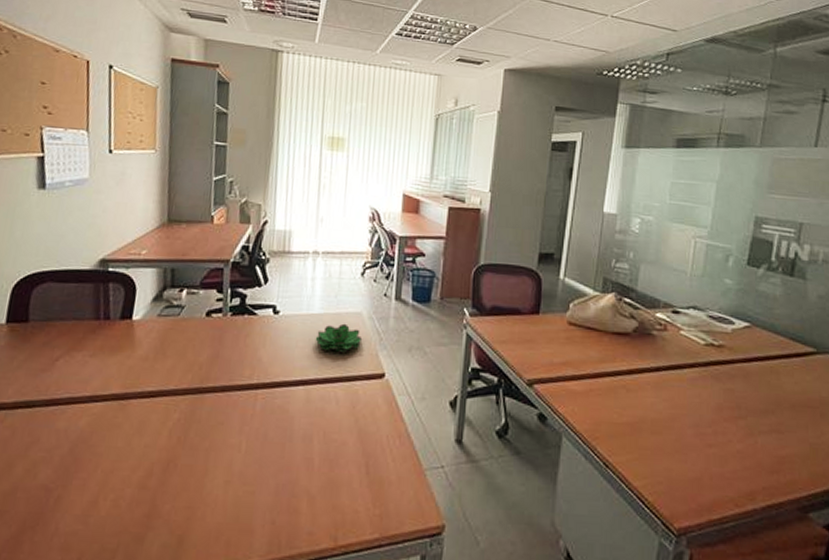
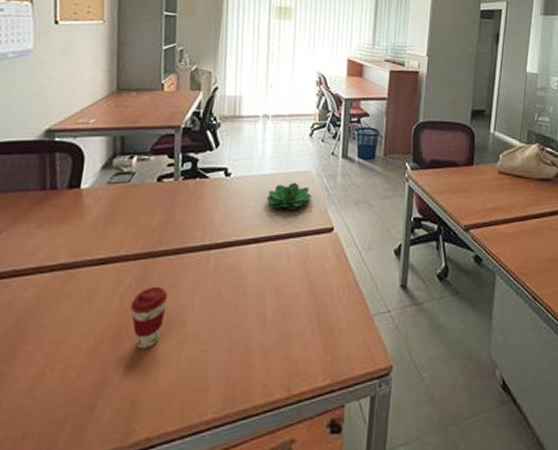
coffee cup: none [178,422,215,485] -> present [130,286,168,349]

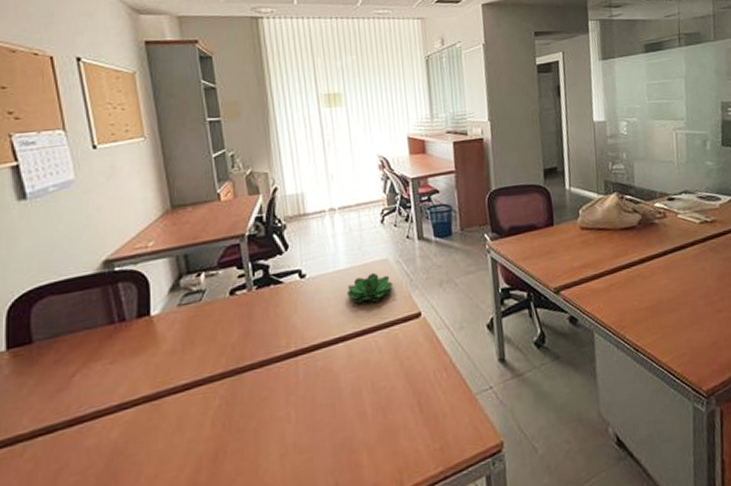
coffee cup: present [130,286,168,349] -> none [223,401,262,469]

